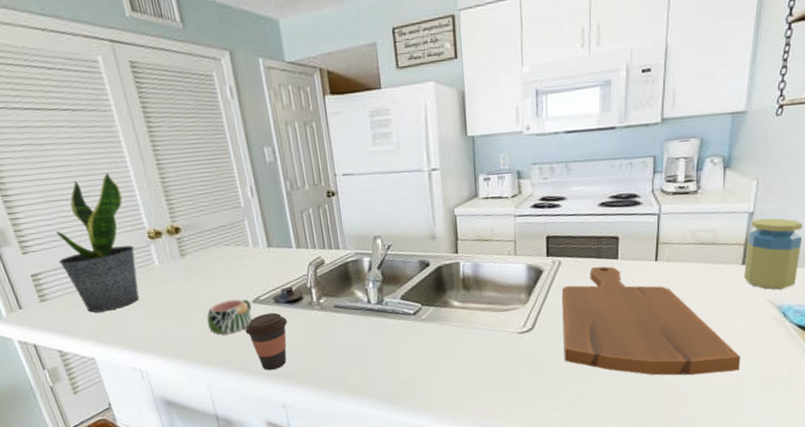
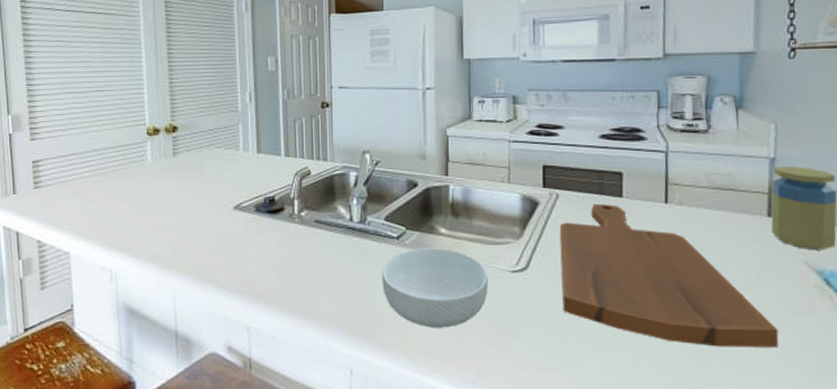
potted plant: present [56,172,140,313] -> none [60,70,132,204]
mug: present [207,299,252,334] -> none [186,204,232,240]
coffee cup: present [245,312,288,371] -> none [221,221,266,286]
cereal bowl: none [402,319,499,387] -> present [382,248,488,328]

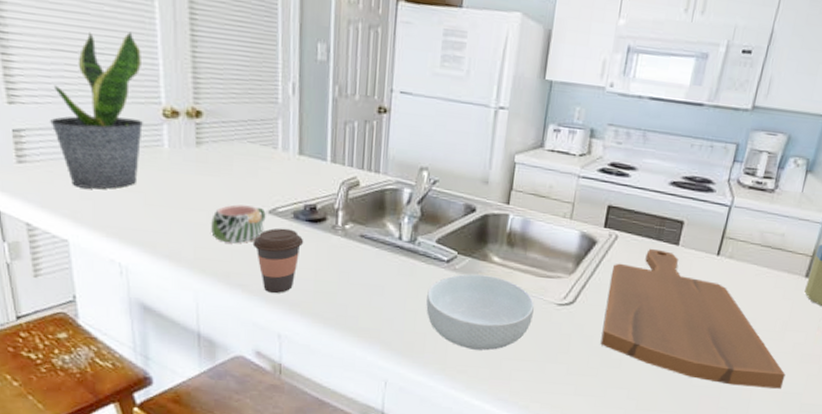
potted plant: none [60,70,132,204] -> present [49,32,144,189]
mug: none [186,204,232,240] -> present [211,204,266,243]
coffee cup: none [221,221,266,286] -> present [252,228,304,294]

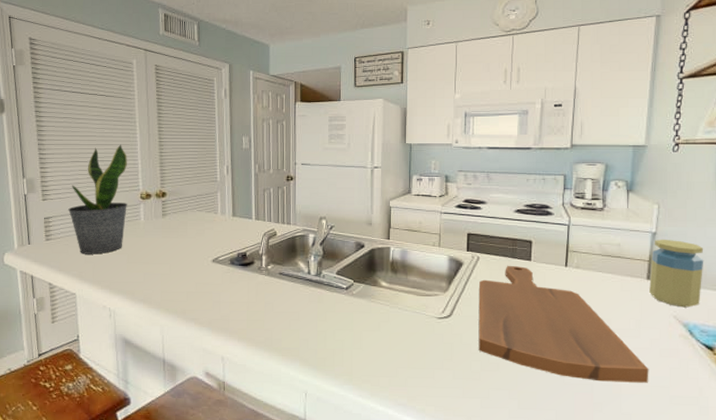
mug: present [211,204,266,243] -> none [173,257,211,286]
coffee cup: present [252,228,304,294] -> none [202,272,239,324]
cereal bowl: present [426,273,534,351] -> none [333,297,419,362]

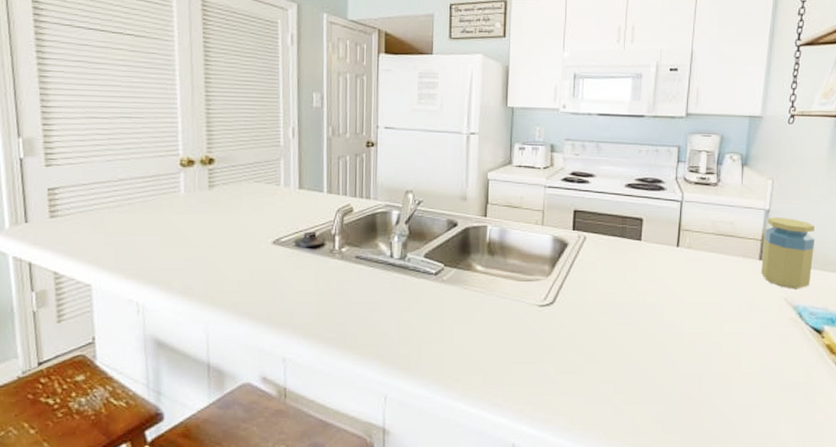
potted plant: present [67,144,128,254] -> none [80,97,164,235]
cutting board: present [478,265,649,383] -> none [583,245,759,371]

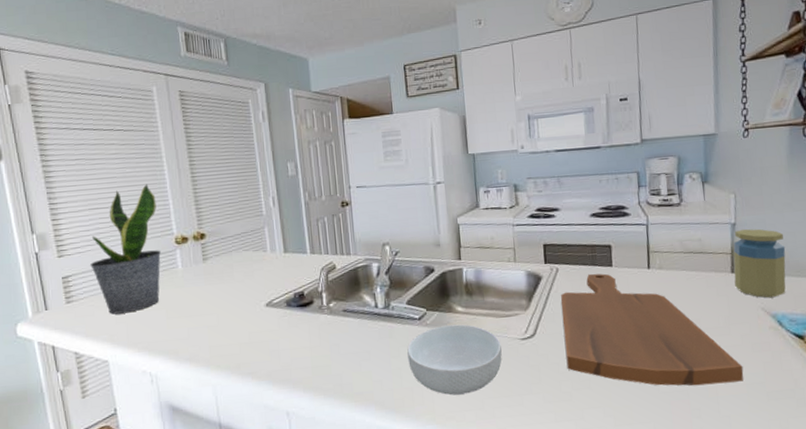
potted plant: none [80,97,164,235] -> present [89,184,162,315]
cereal bowl: none [419,284,518,357] -> present [407,324,502,396]
cutting board: none [583,245,759,371] -> present [560,273,744,386]

